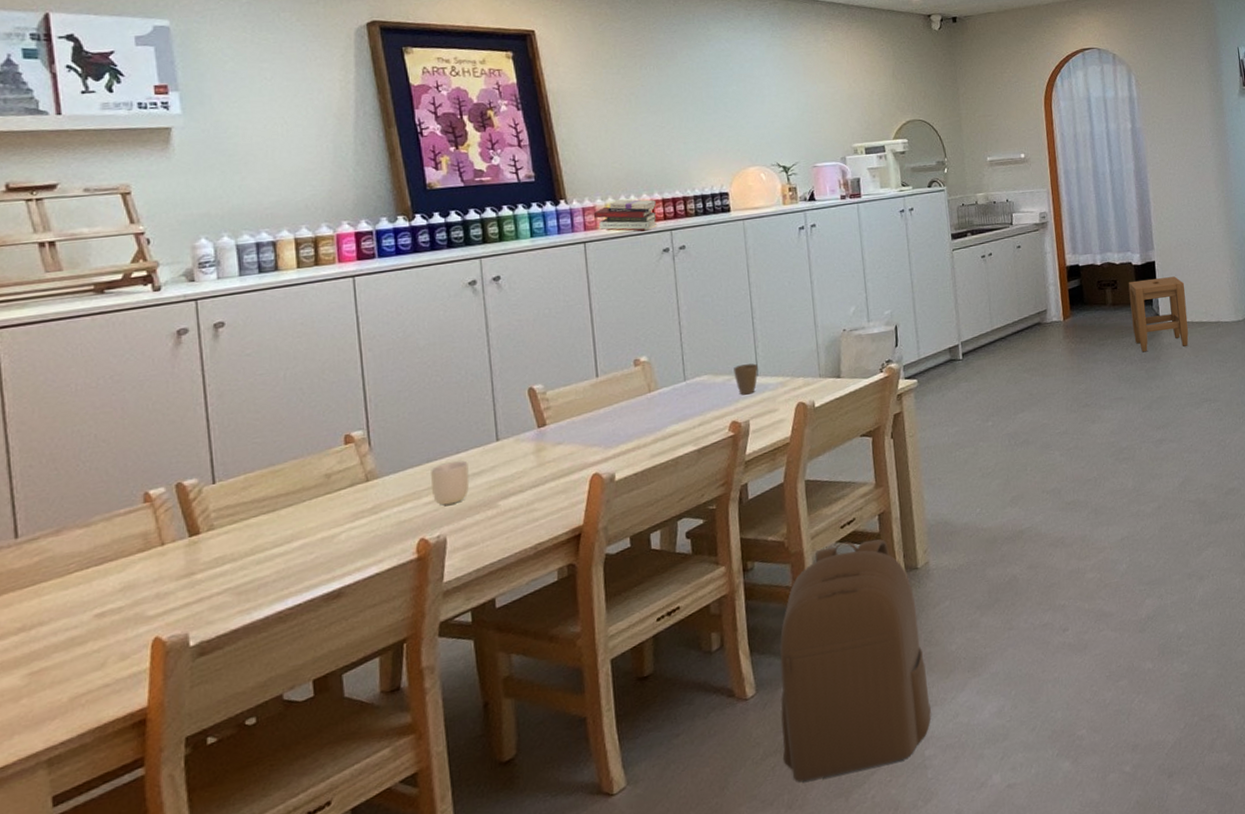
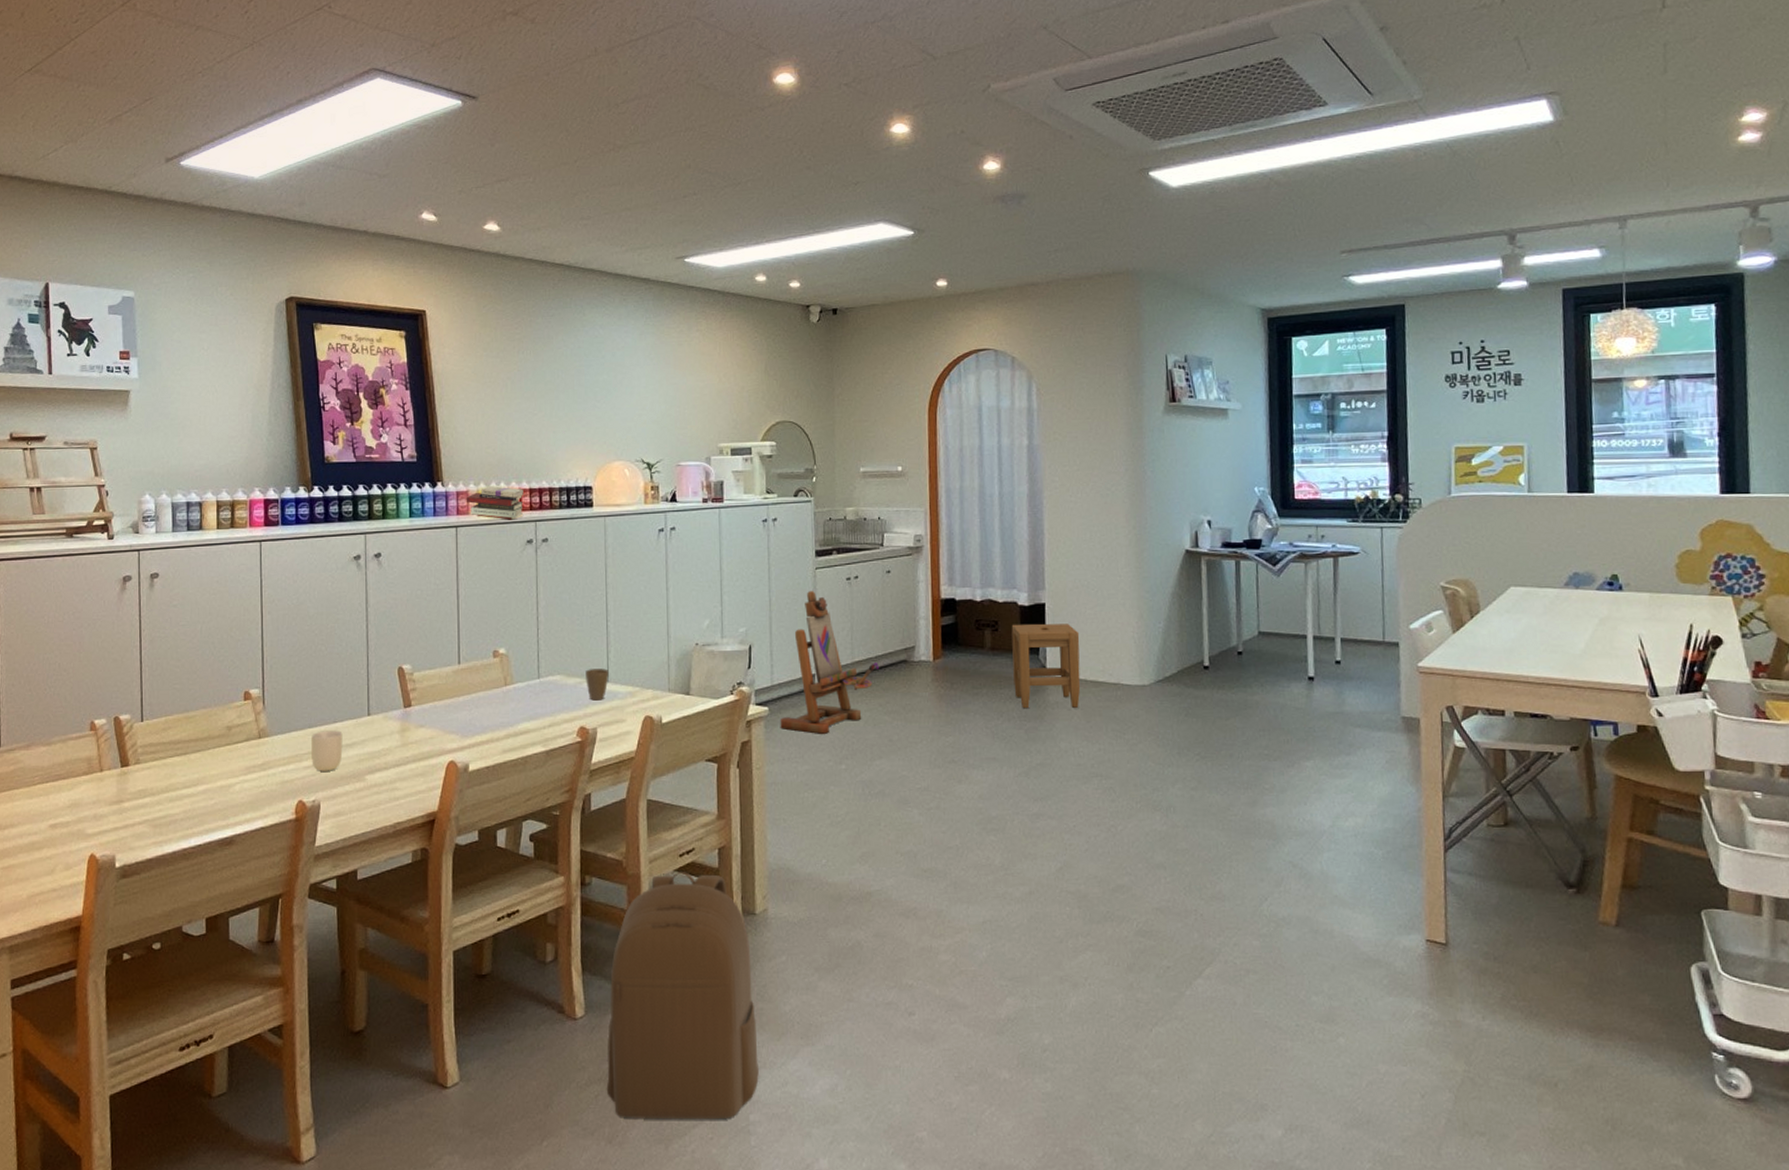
easel: none [928,270,1016,398] -> present [780,591,879,734]

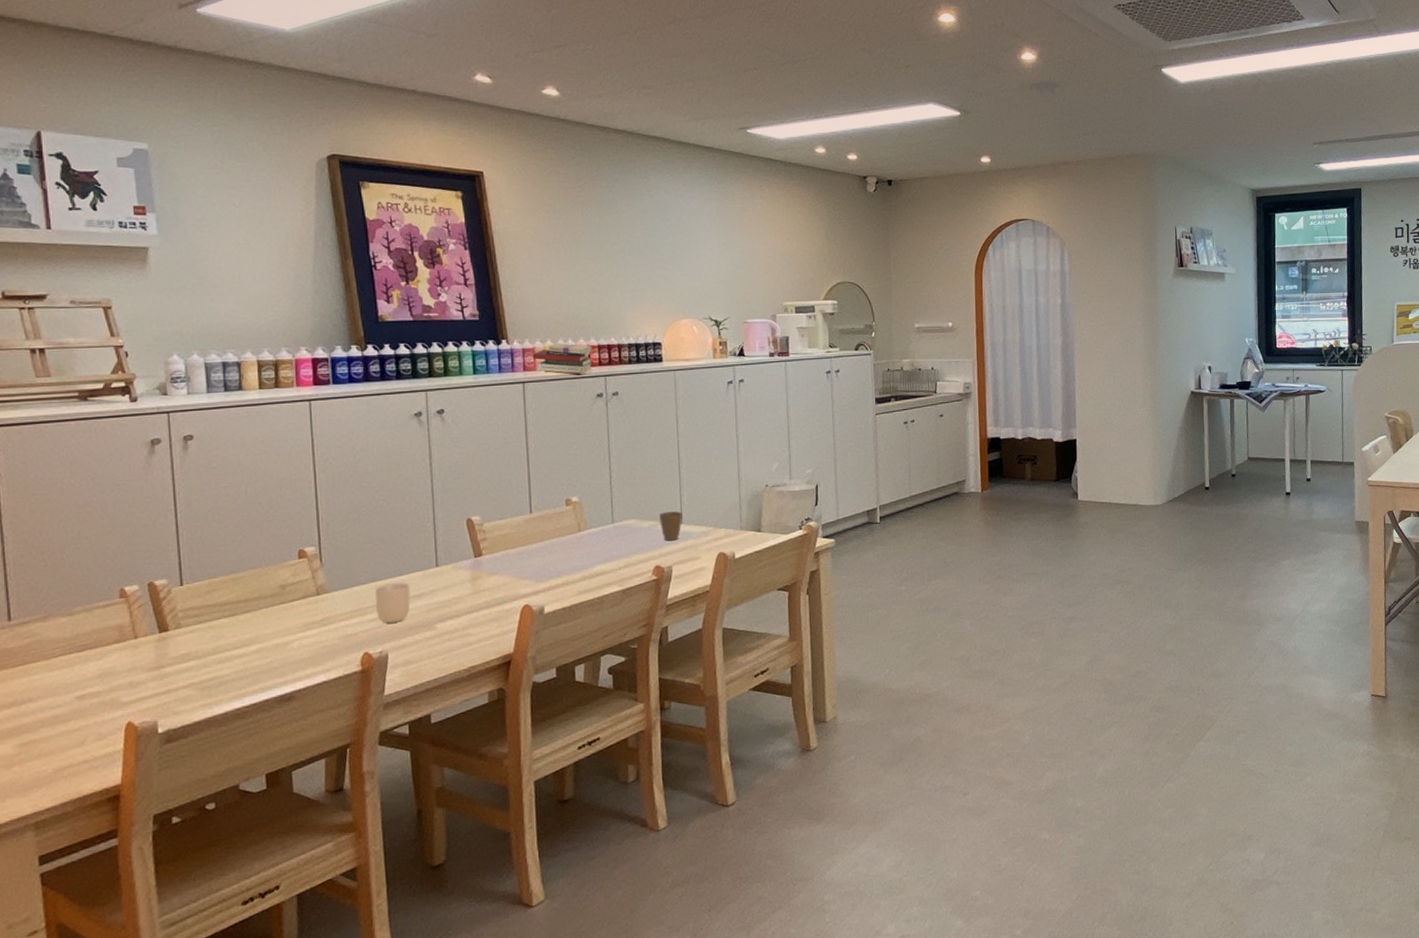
backpack: present [606,872,759,1120] -> none [689,690,832,913]
easel: present [780,591,879,734] -> none [845,434,934,561]
stool: present [1011,623,1081,709] -> none [1048,456,1106,530]

